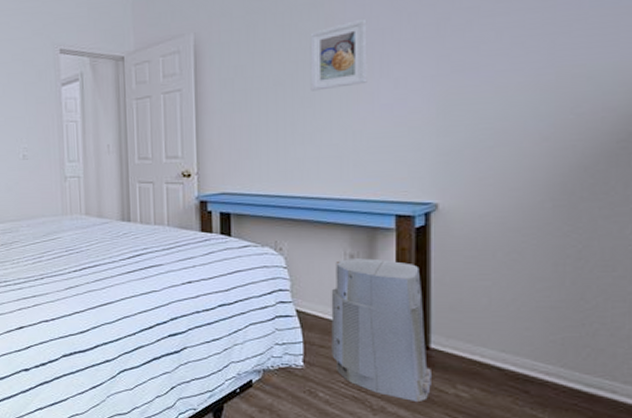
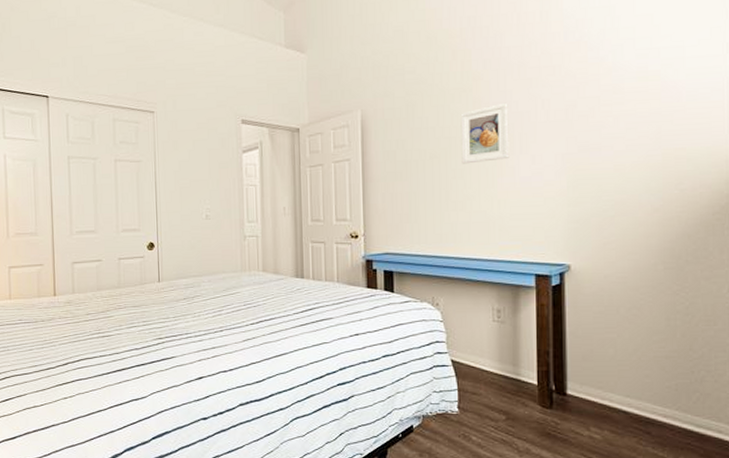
air purifier: present [331,258,431,403] -> none [481,313,569,444]

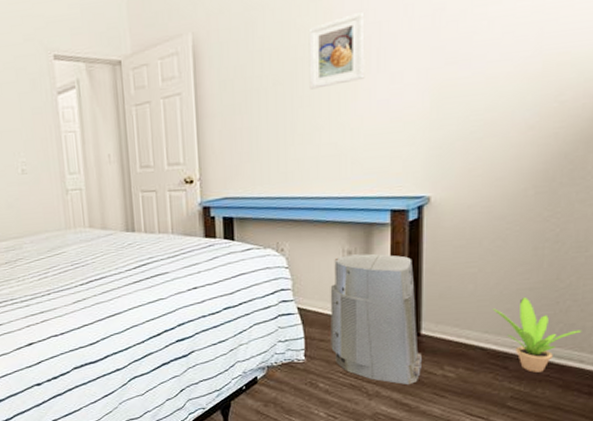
air purifier: none [481,313,569,444] -> present [330,253,422,385]
potted plant: none [632,365,718,440] -> present [492,298,582,373]

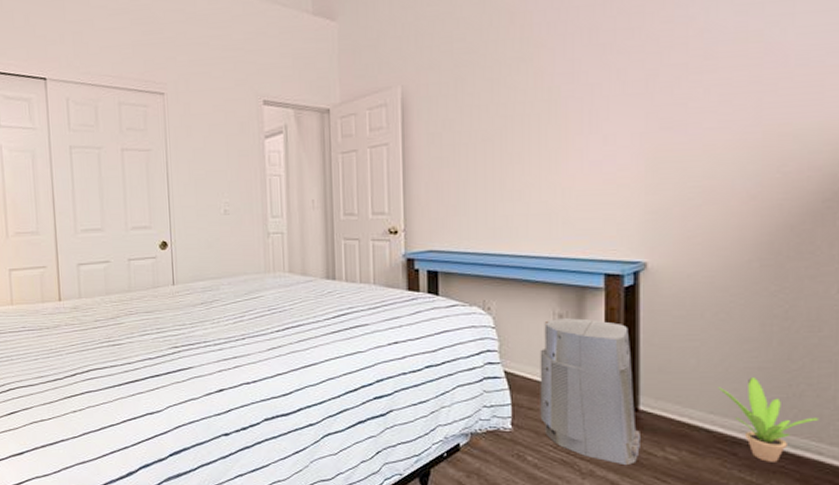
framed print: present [308,11,365,90] -> none [519,73,577,147]

